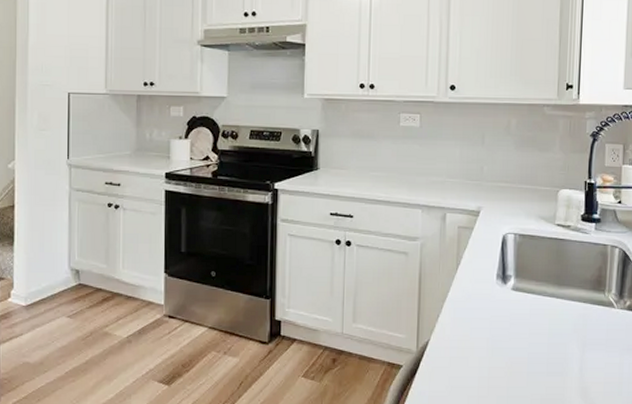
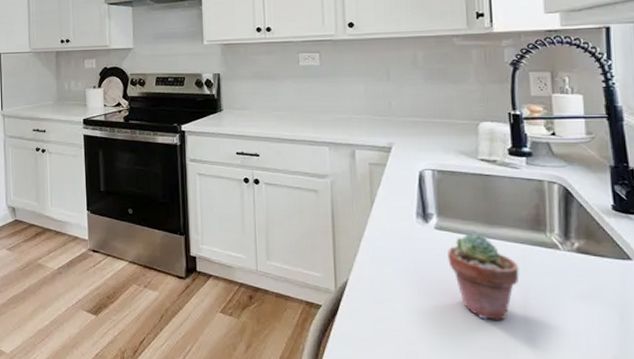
potted succulent: none [520,294,580,373] -> present [447,233,520,320]

